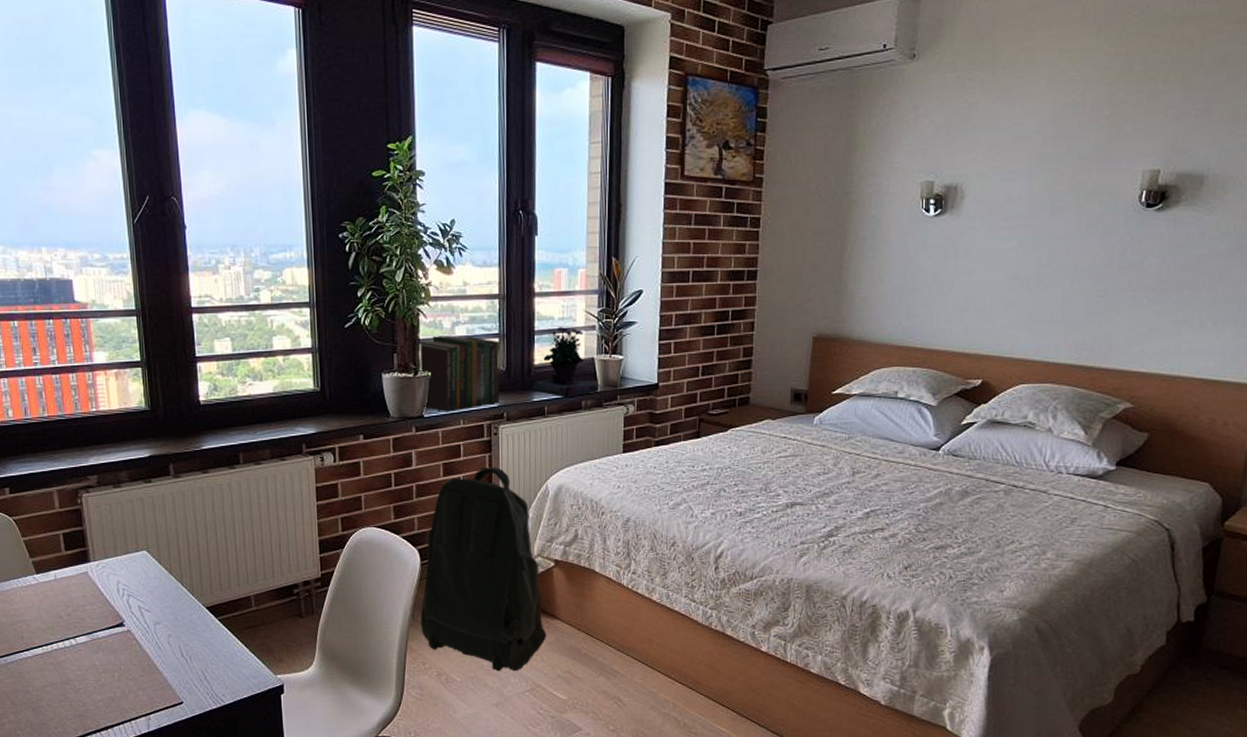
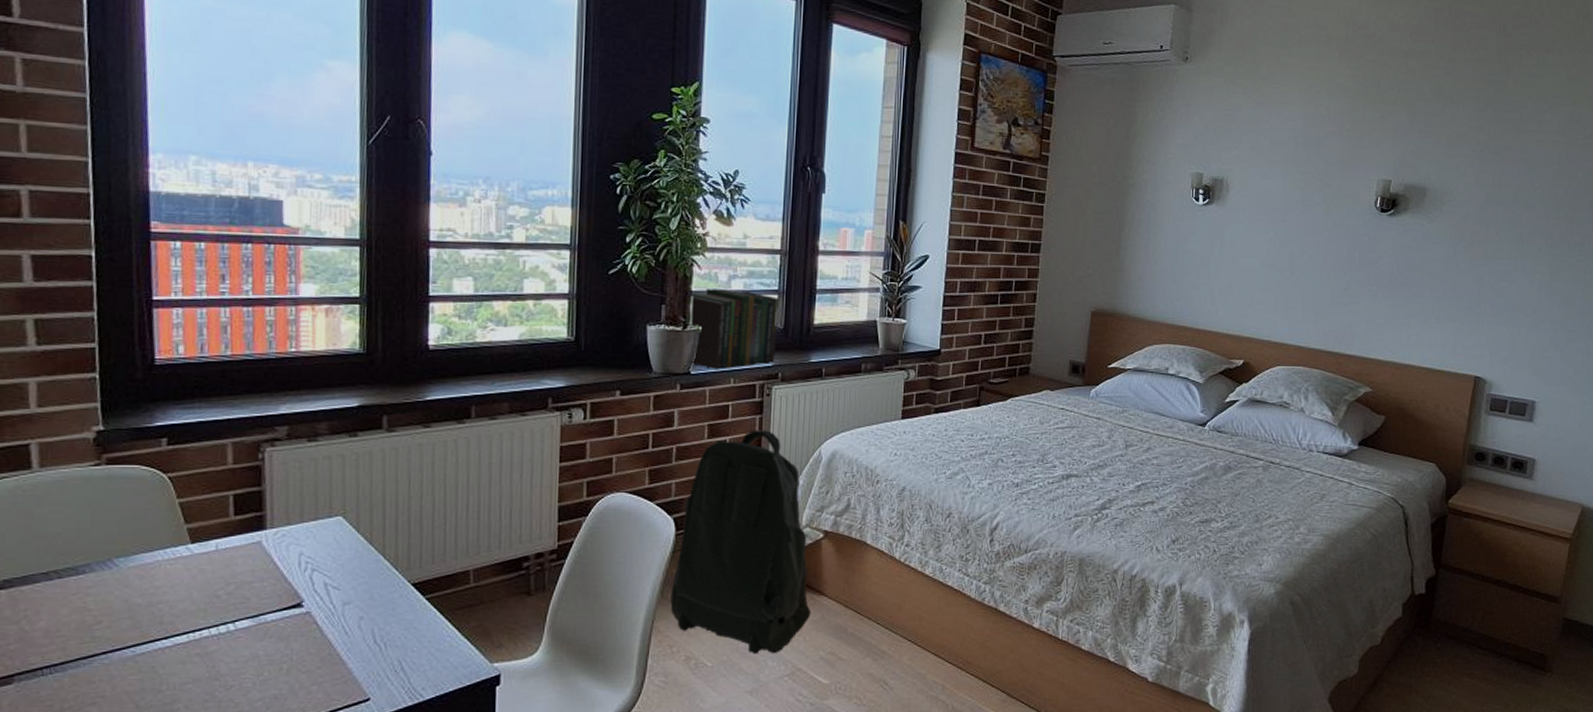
potted flower: present [533,327,598,398] -> none [811,287,880,360]

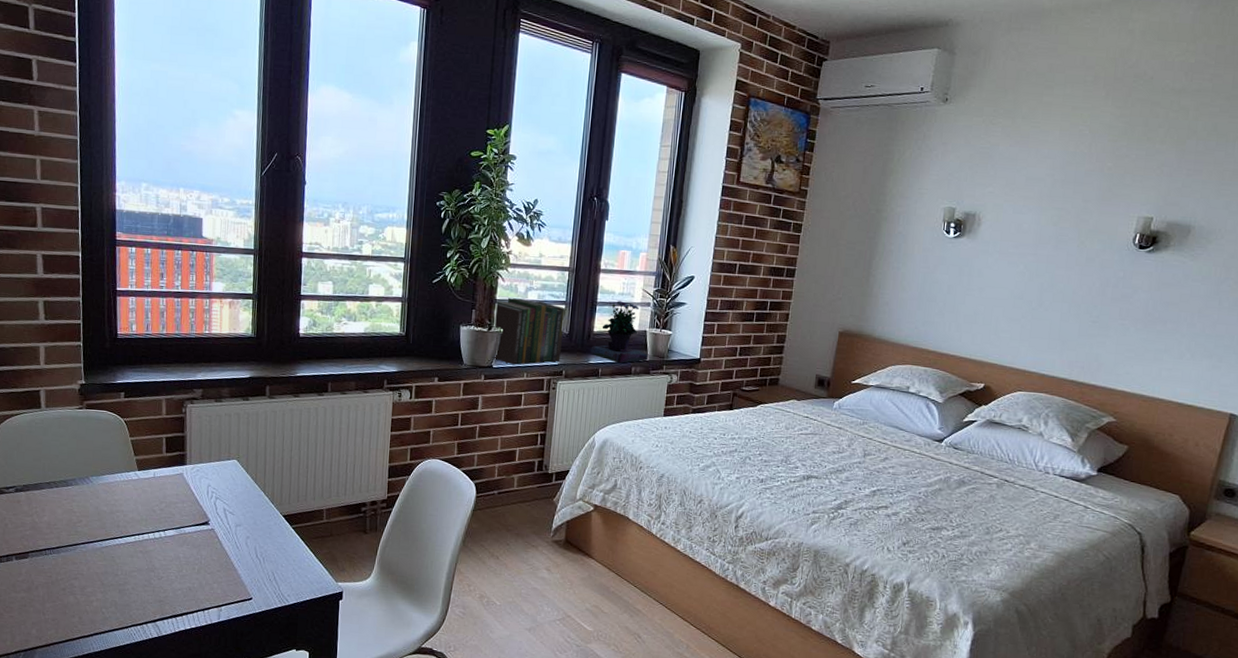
backpack: present [670,430,812,655] -> none [470,417,581,601]
potted flower: none [811,287,880,360] -> present [590,301,648,363]

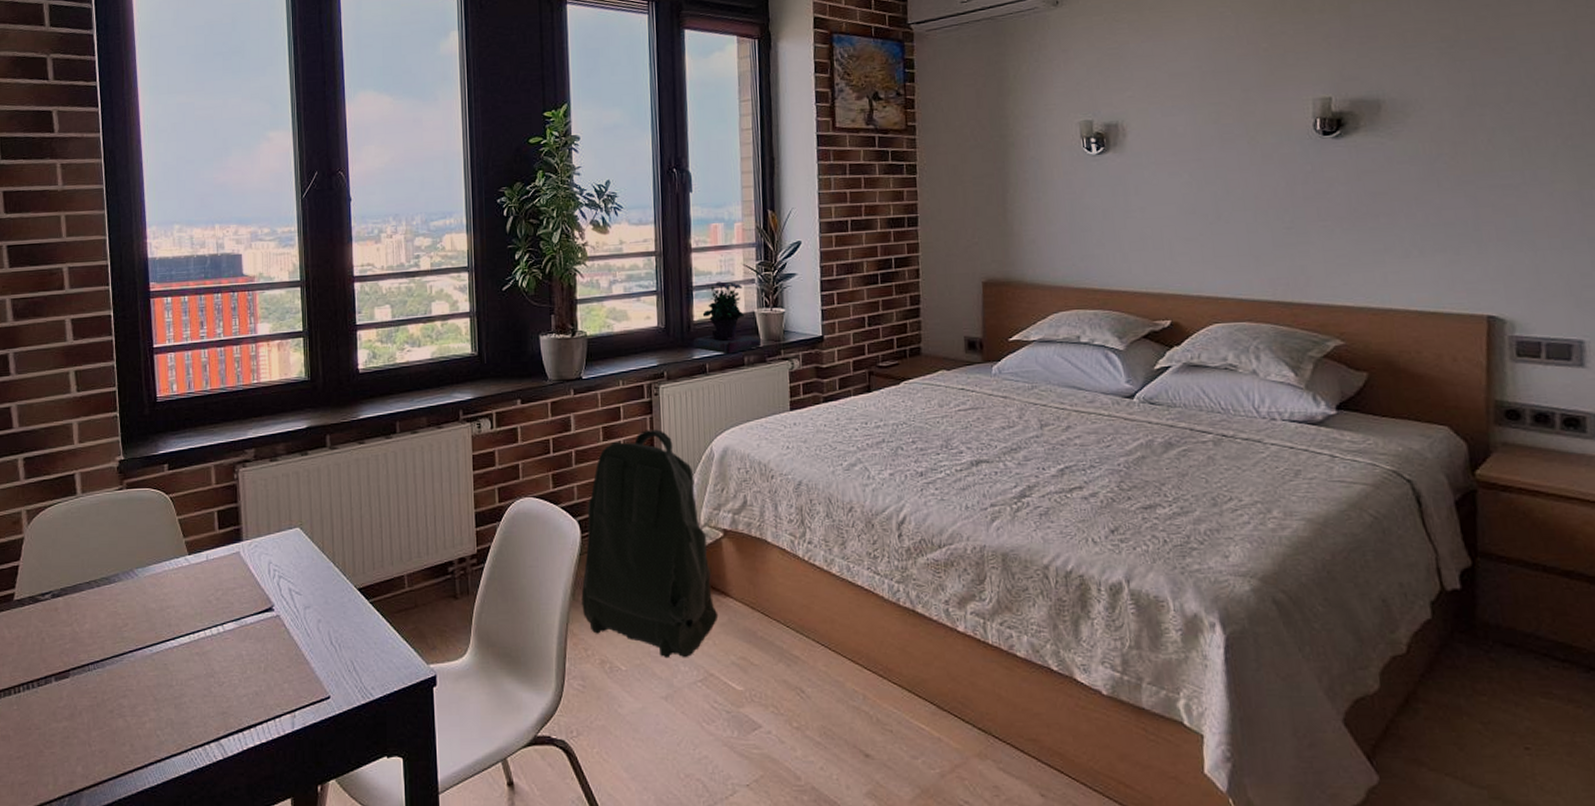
backpack: none [470,417,581,601] -> present [581,429,719,659]
books: present [491,297,566,366] -> none [577,294,659,374]

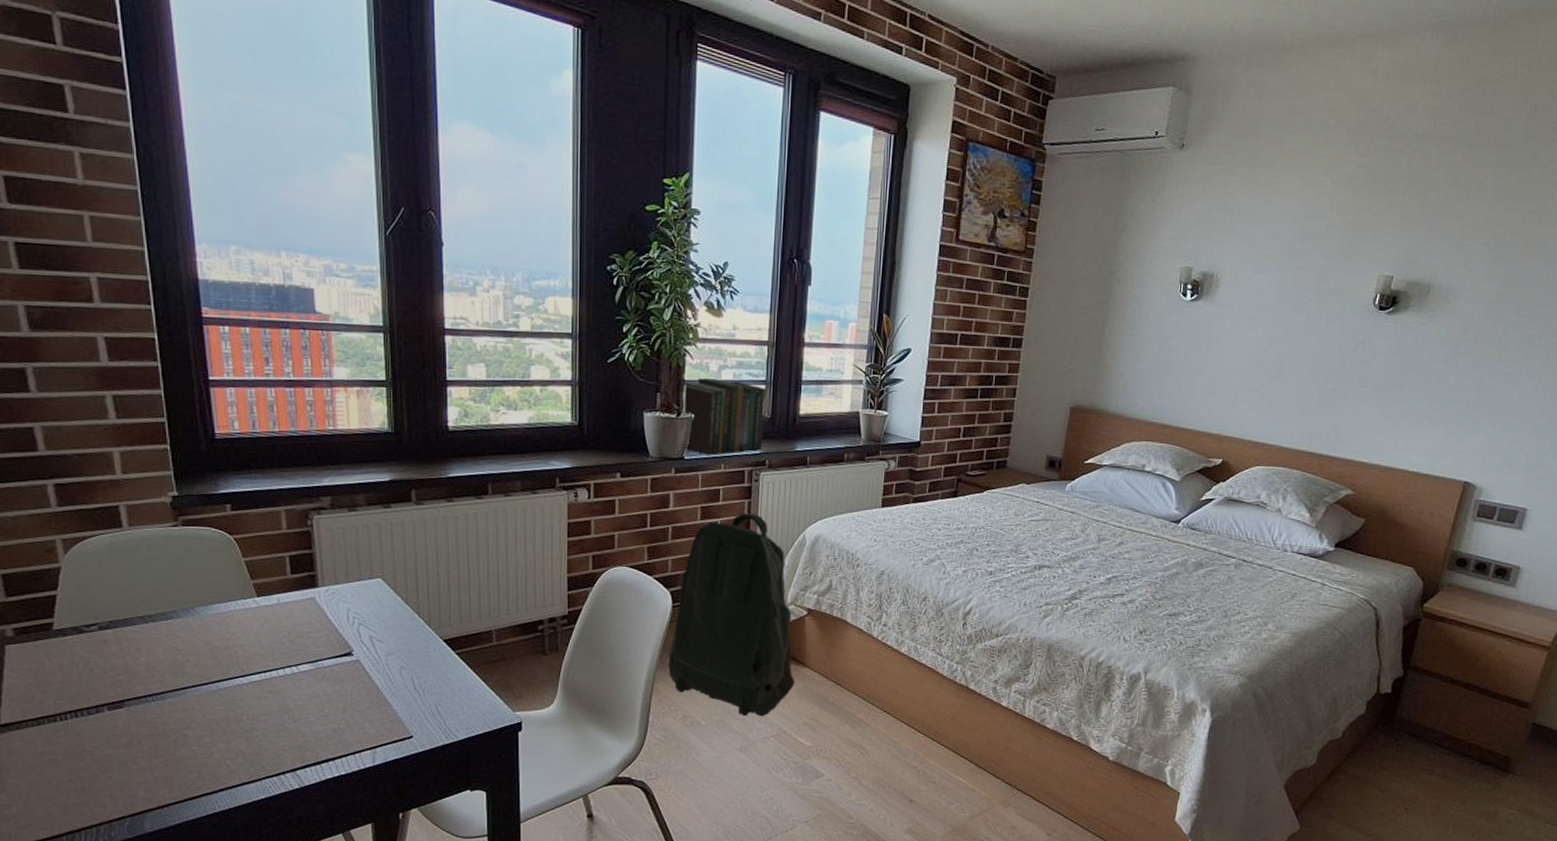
books: none [577,294,659,374] -> present [682,377,766,456]
potted flower: present [693,281,761,354] -> none [797,379,862,449]

